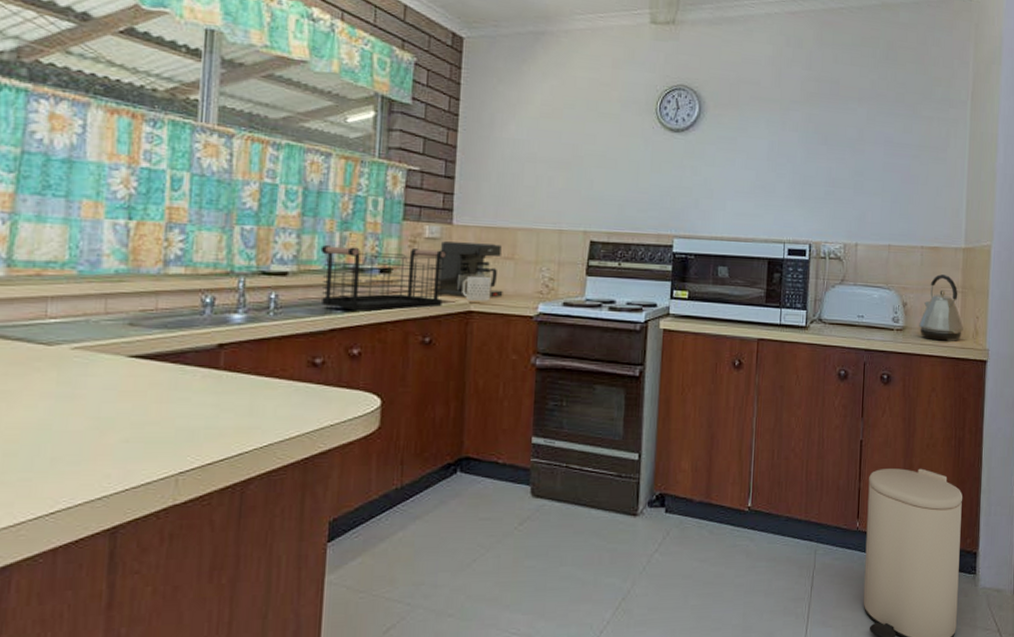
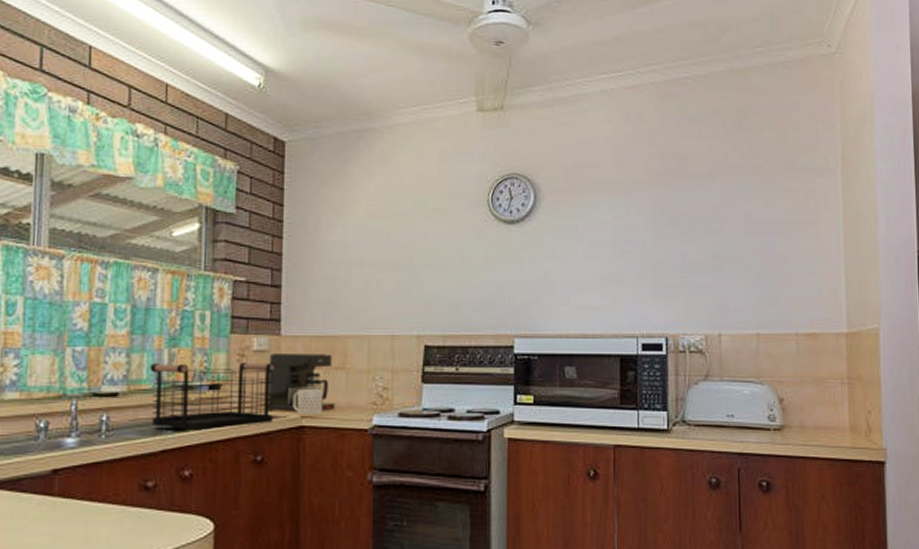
kettle: present [919,274,963,341] -> none [800,364,853,441]

